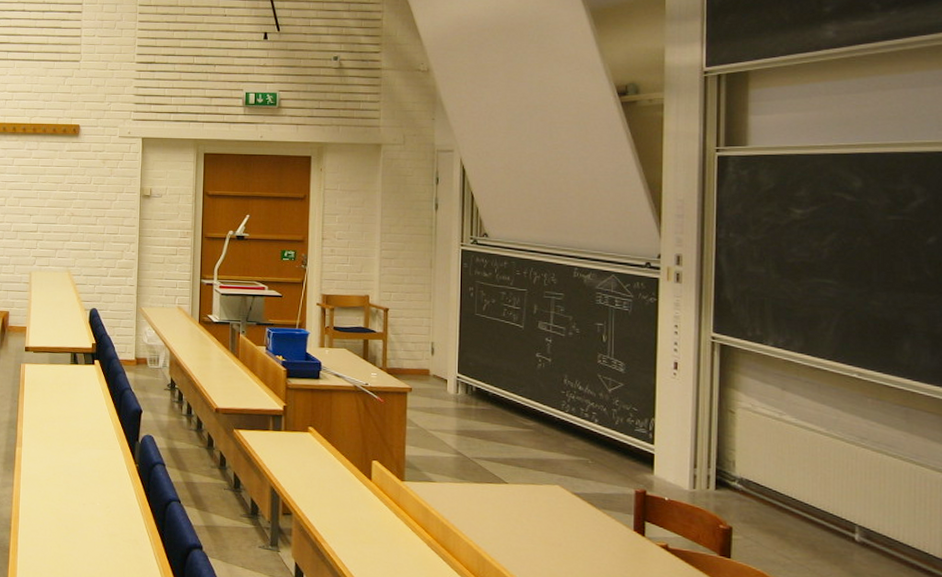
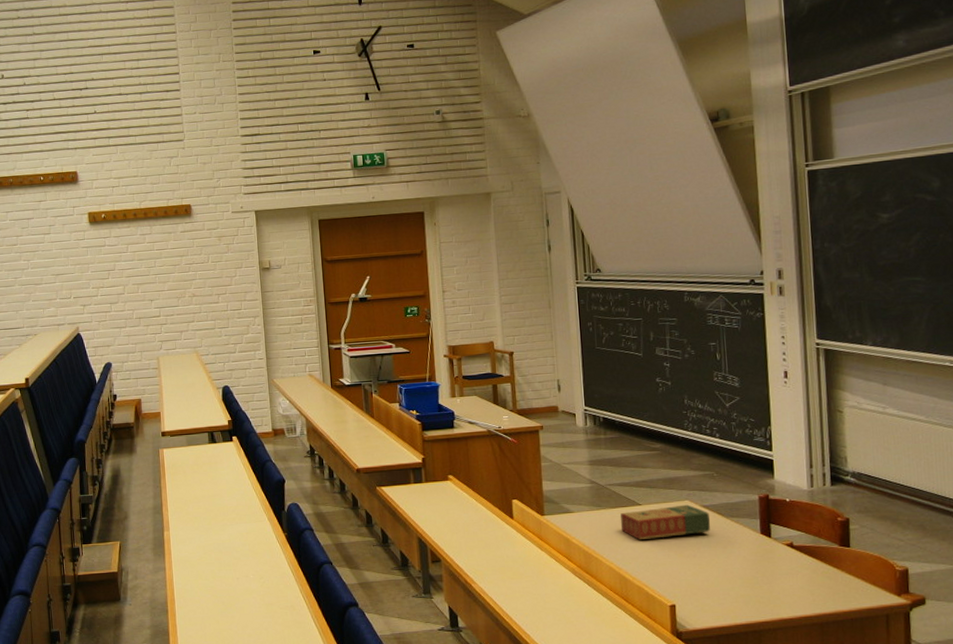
book: none [484,488,581,522] -> present [620,504,711,540]

